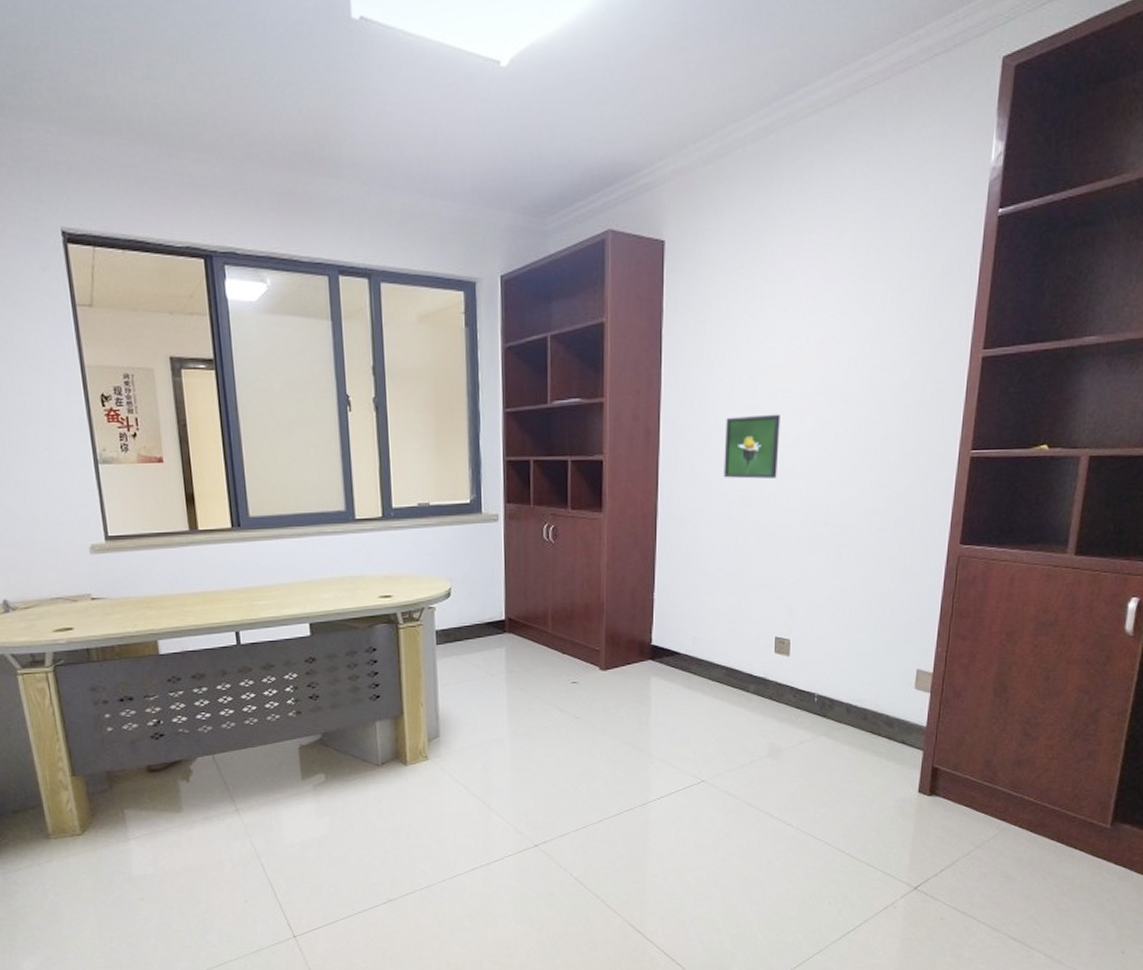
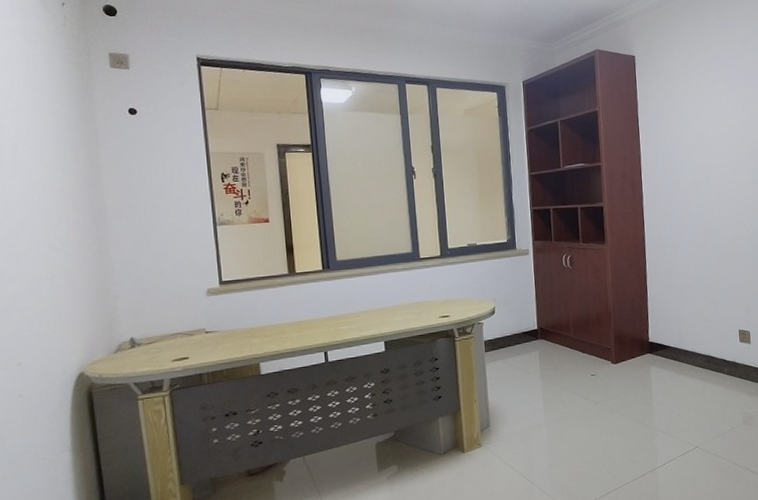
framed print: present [724,414,780,479] -> none [688,169,727,215]

